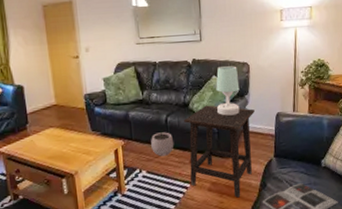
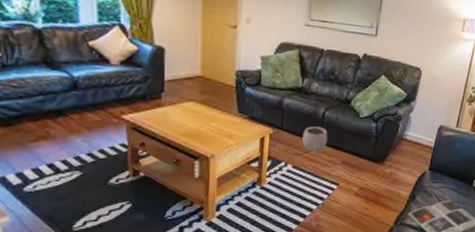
side table: present [184,105,255,198] -> none [337,105,418,207]
table lamp: present [216,66,240,116] -> none [379,67,409,121]

